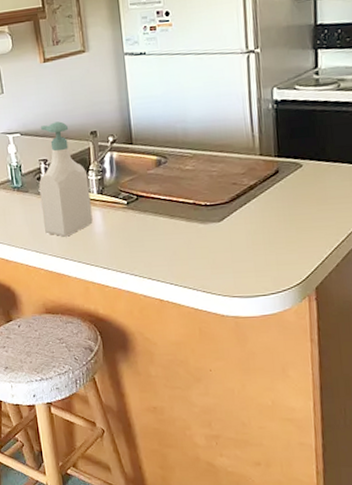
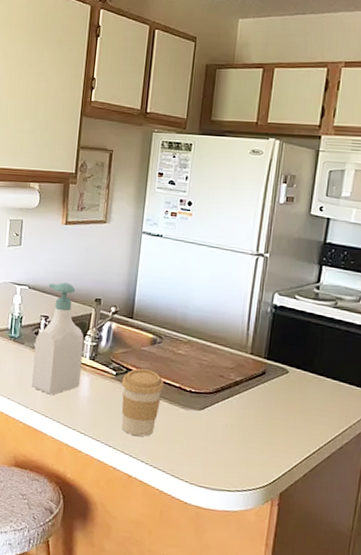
coffee cup: none [134,192,179,260] -> present [121,368,165,436]

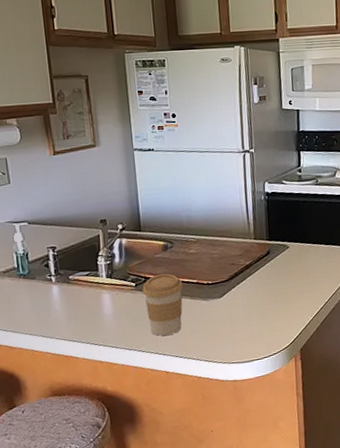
soap bottle: present [31,282,84,395] -> none [46,210,102,320]

